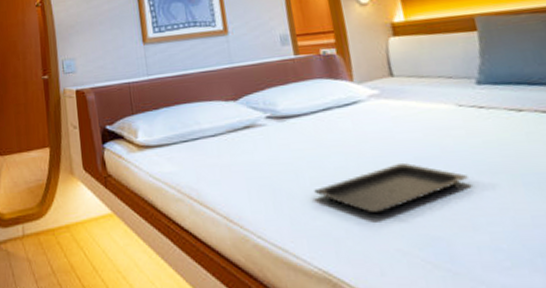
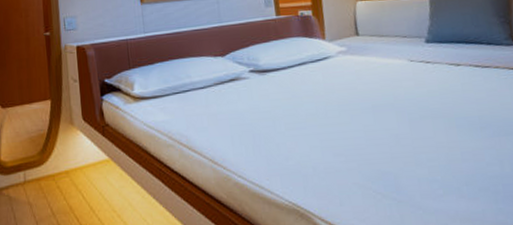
serving tray: present [314,162,468,214] -> none [288,109,414,154]

